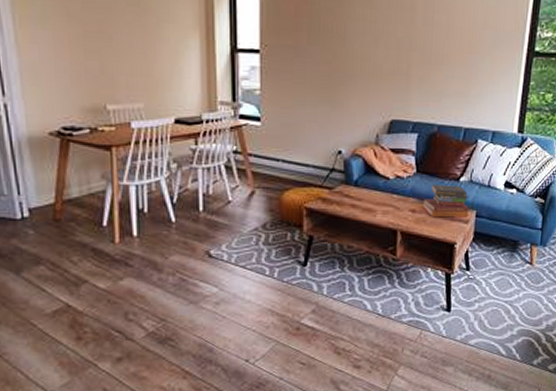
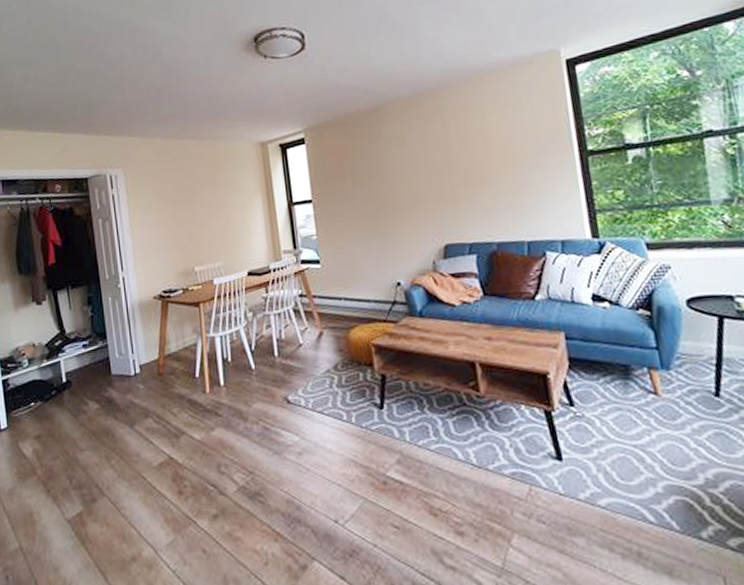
books: present [422,185,470,218] -> none [497,305,556,344]

